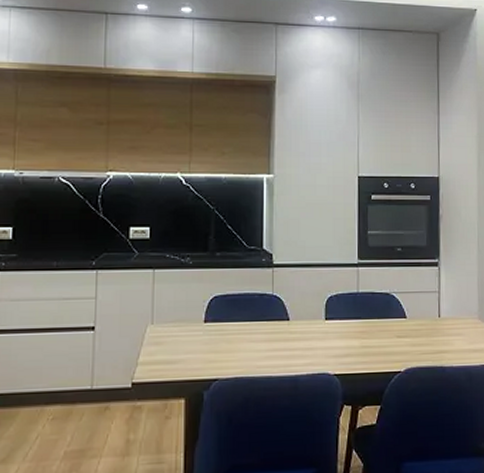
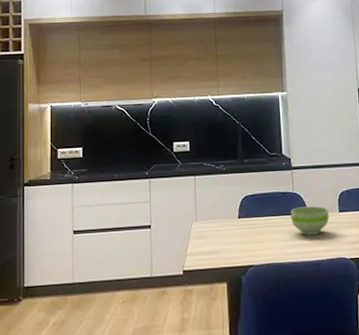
bowl: none [268,312,313,346] -> present [291,206,329,235]

